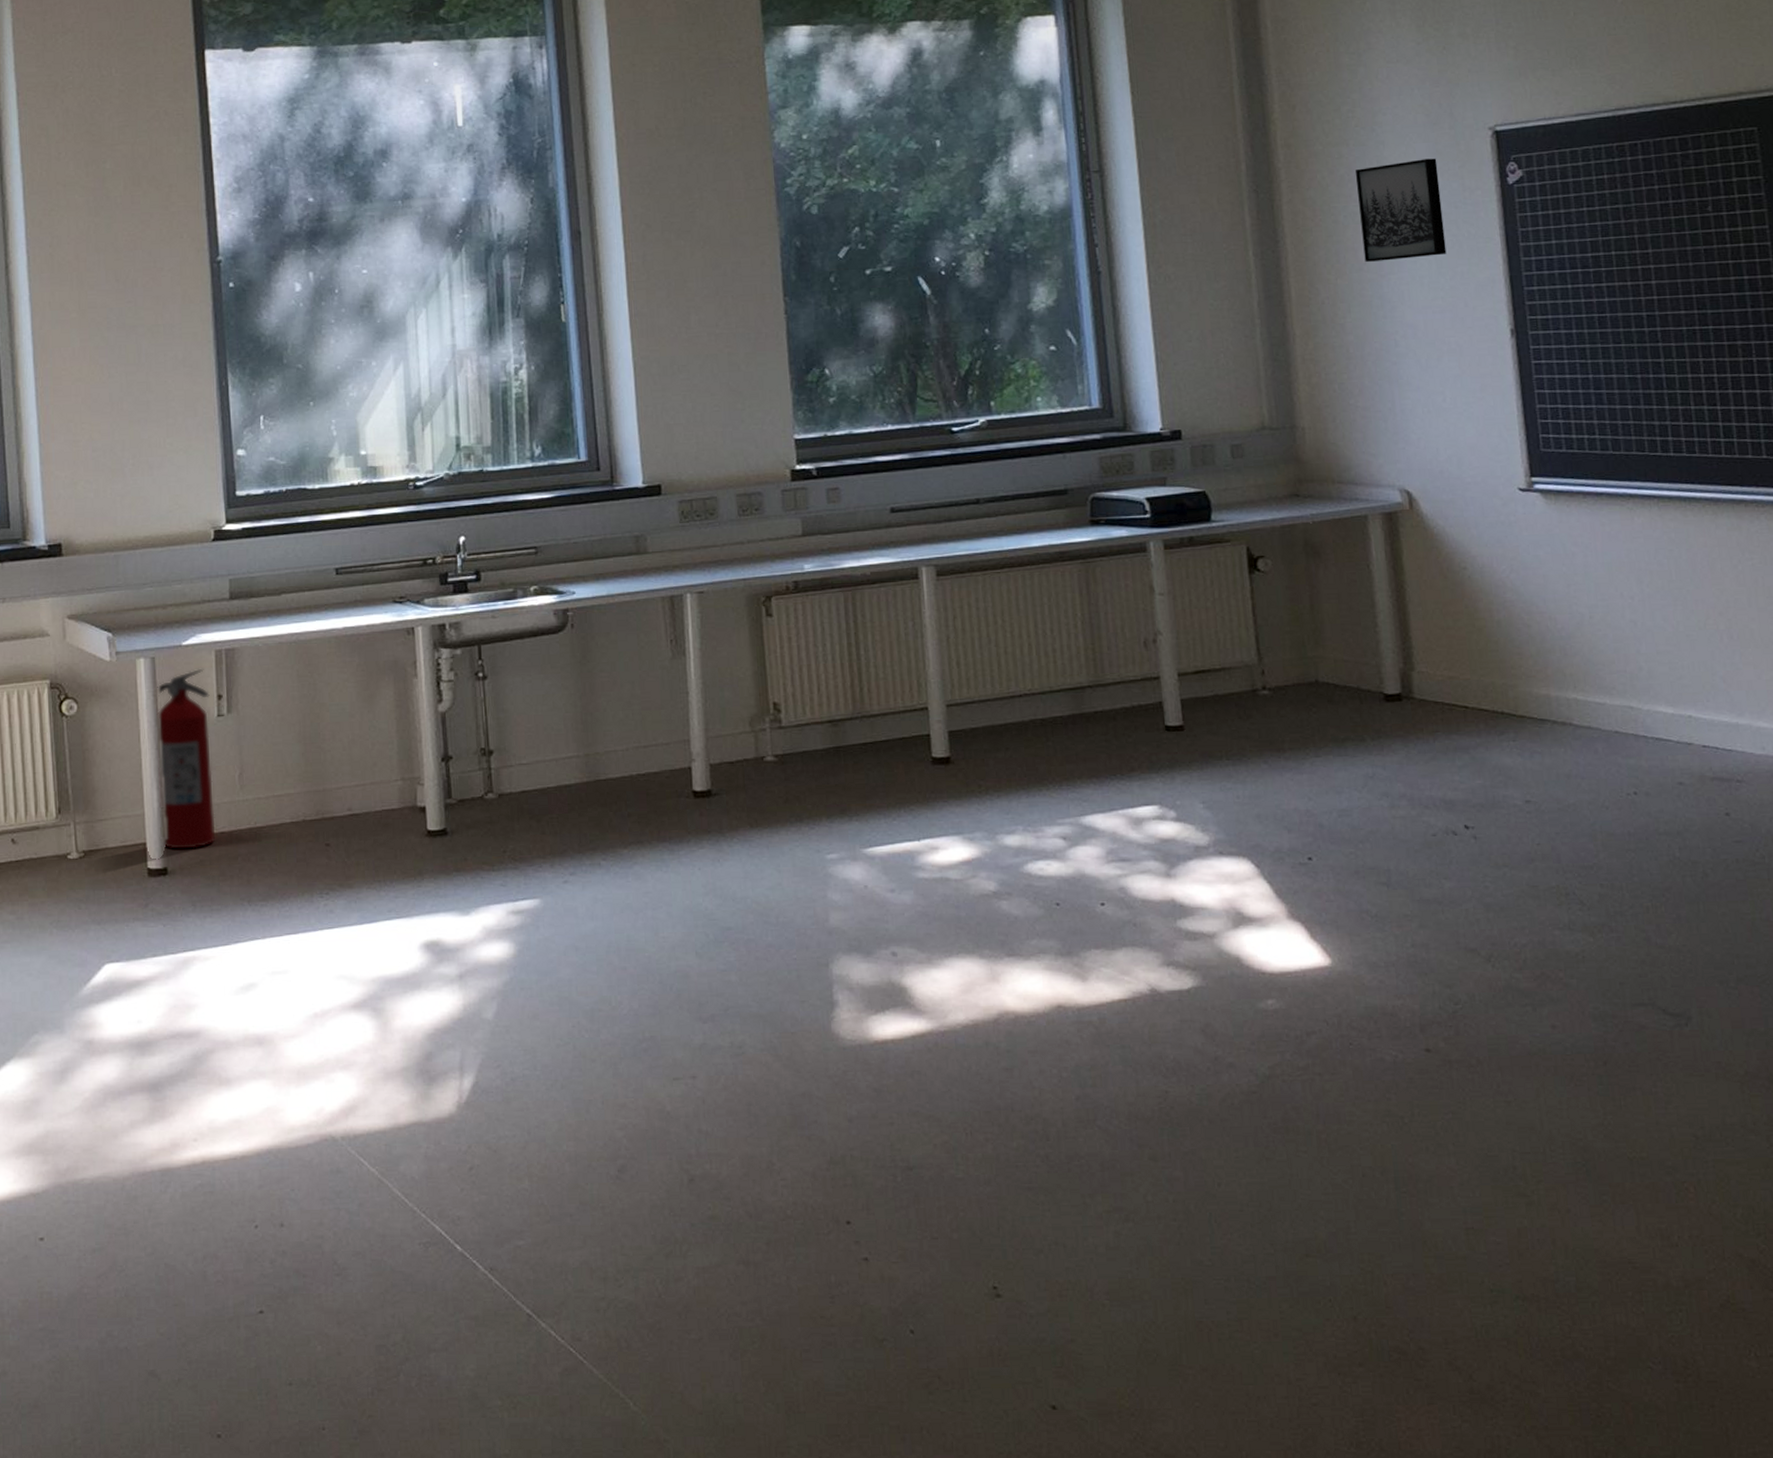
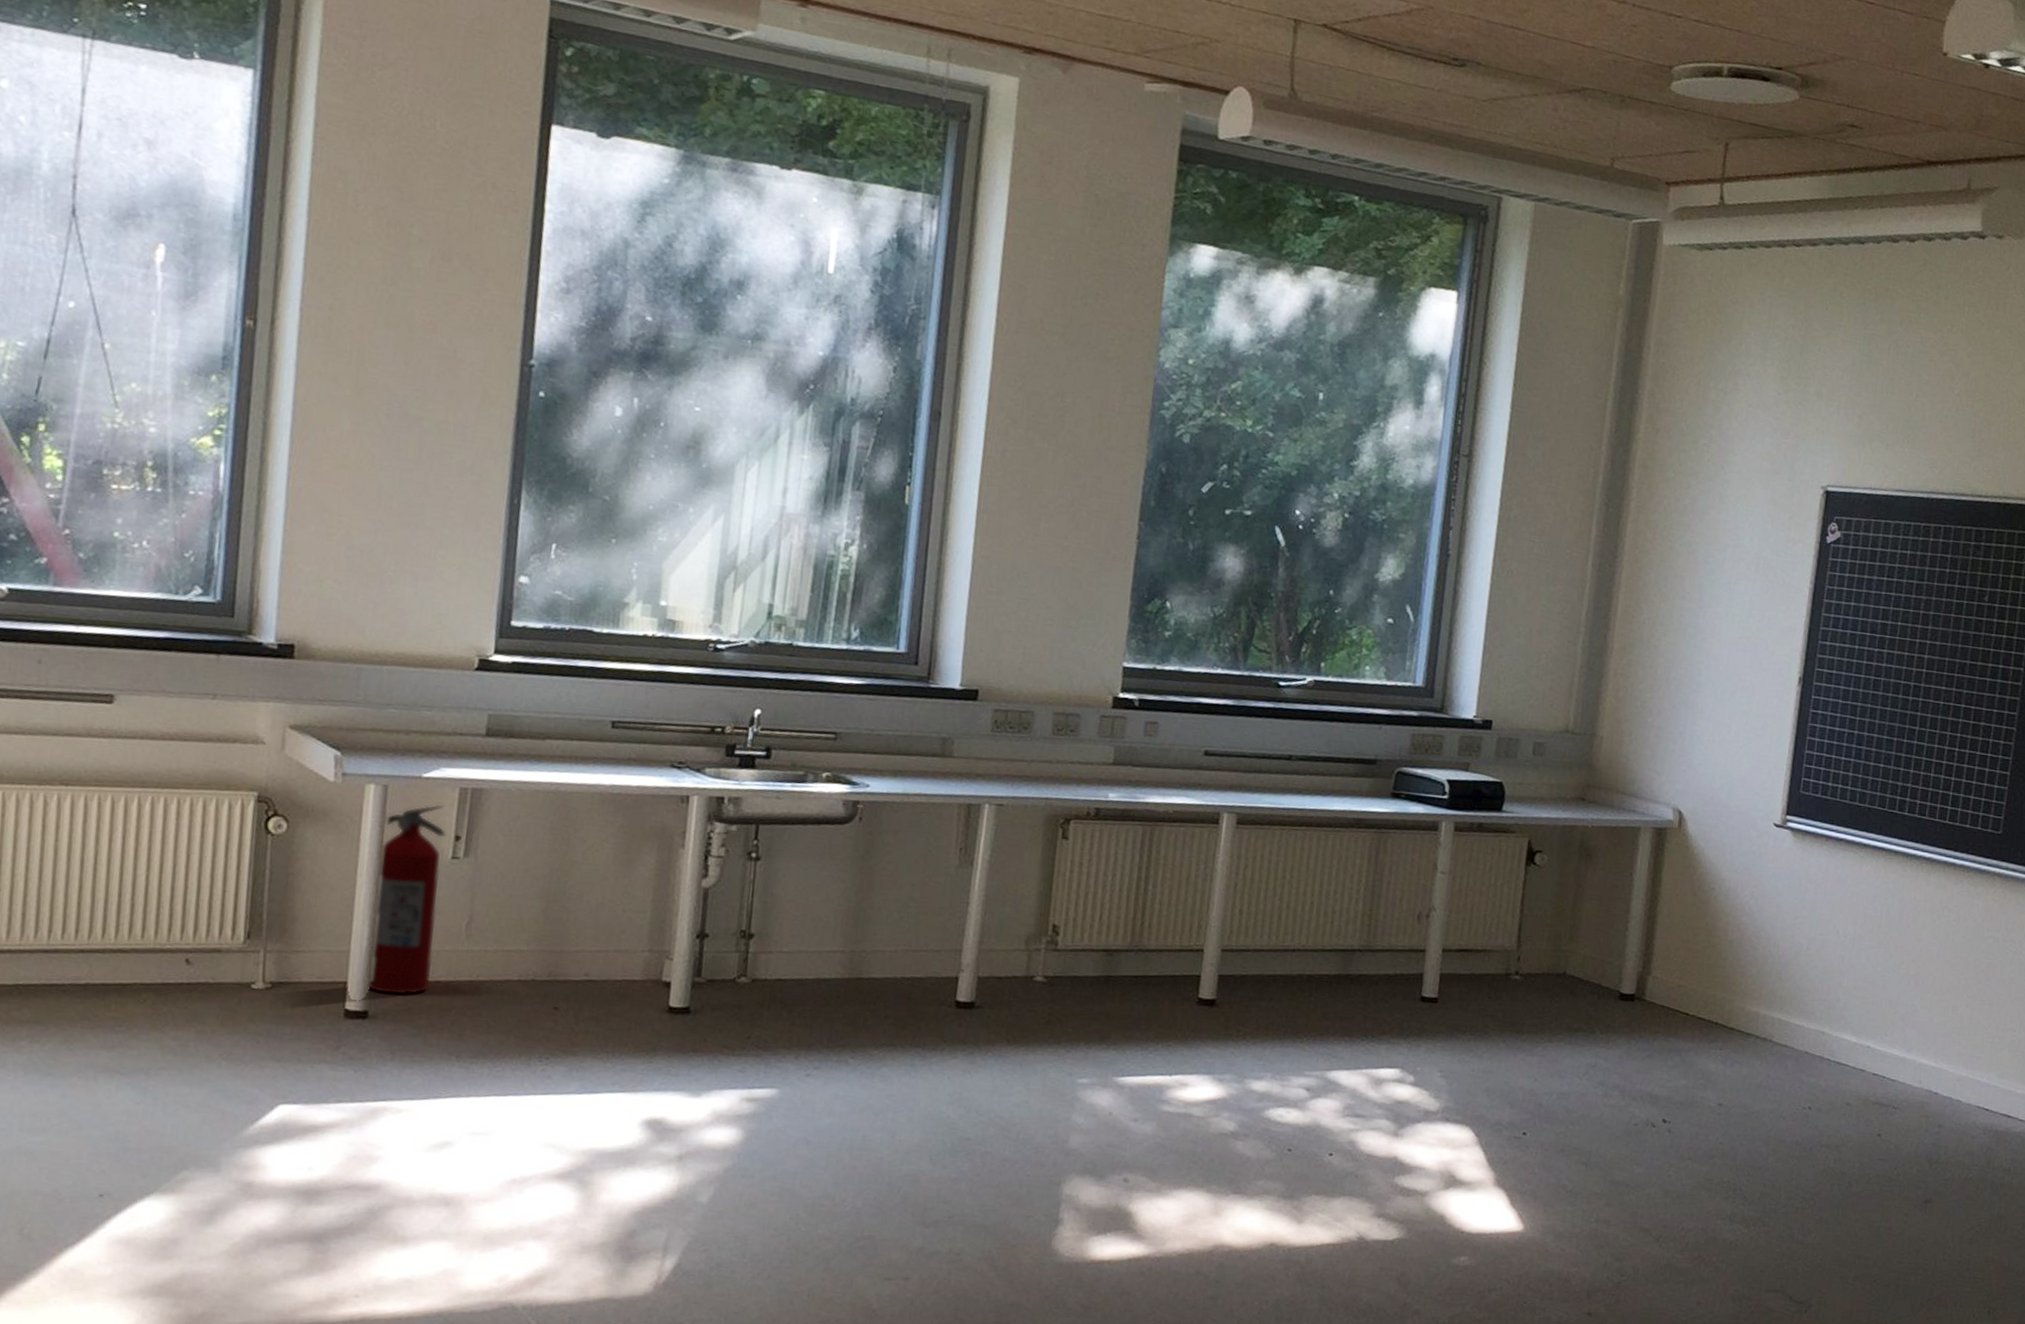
wall art: present [1354,158,1447,262] -> none [1689,502,1771,598]

